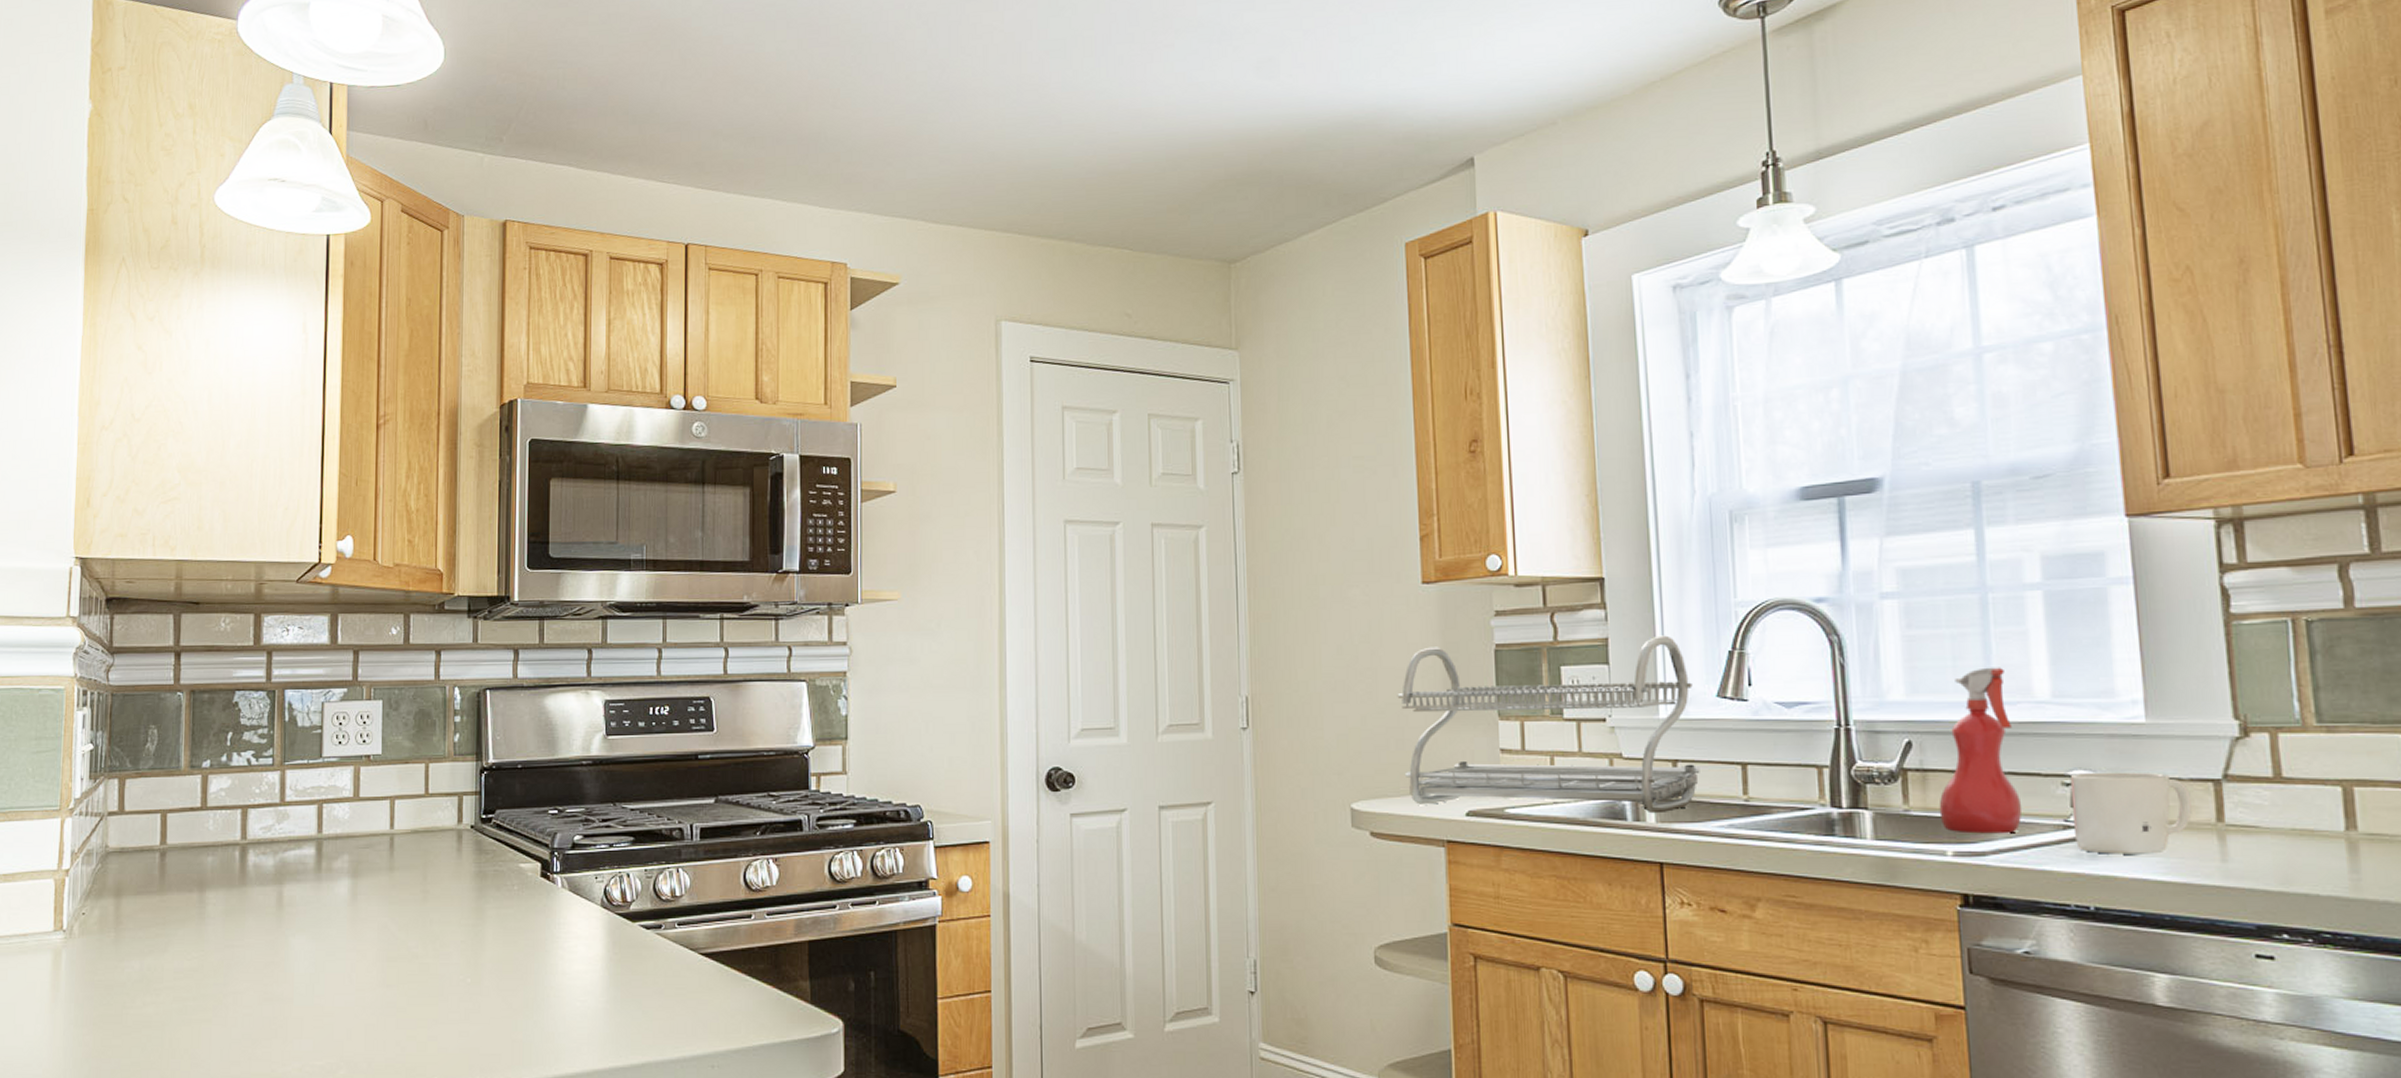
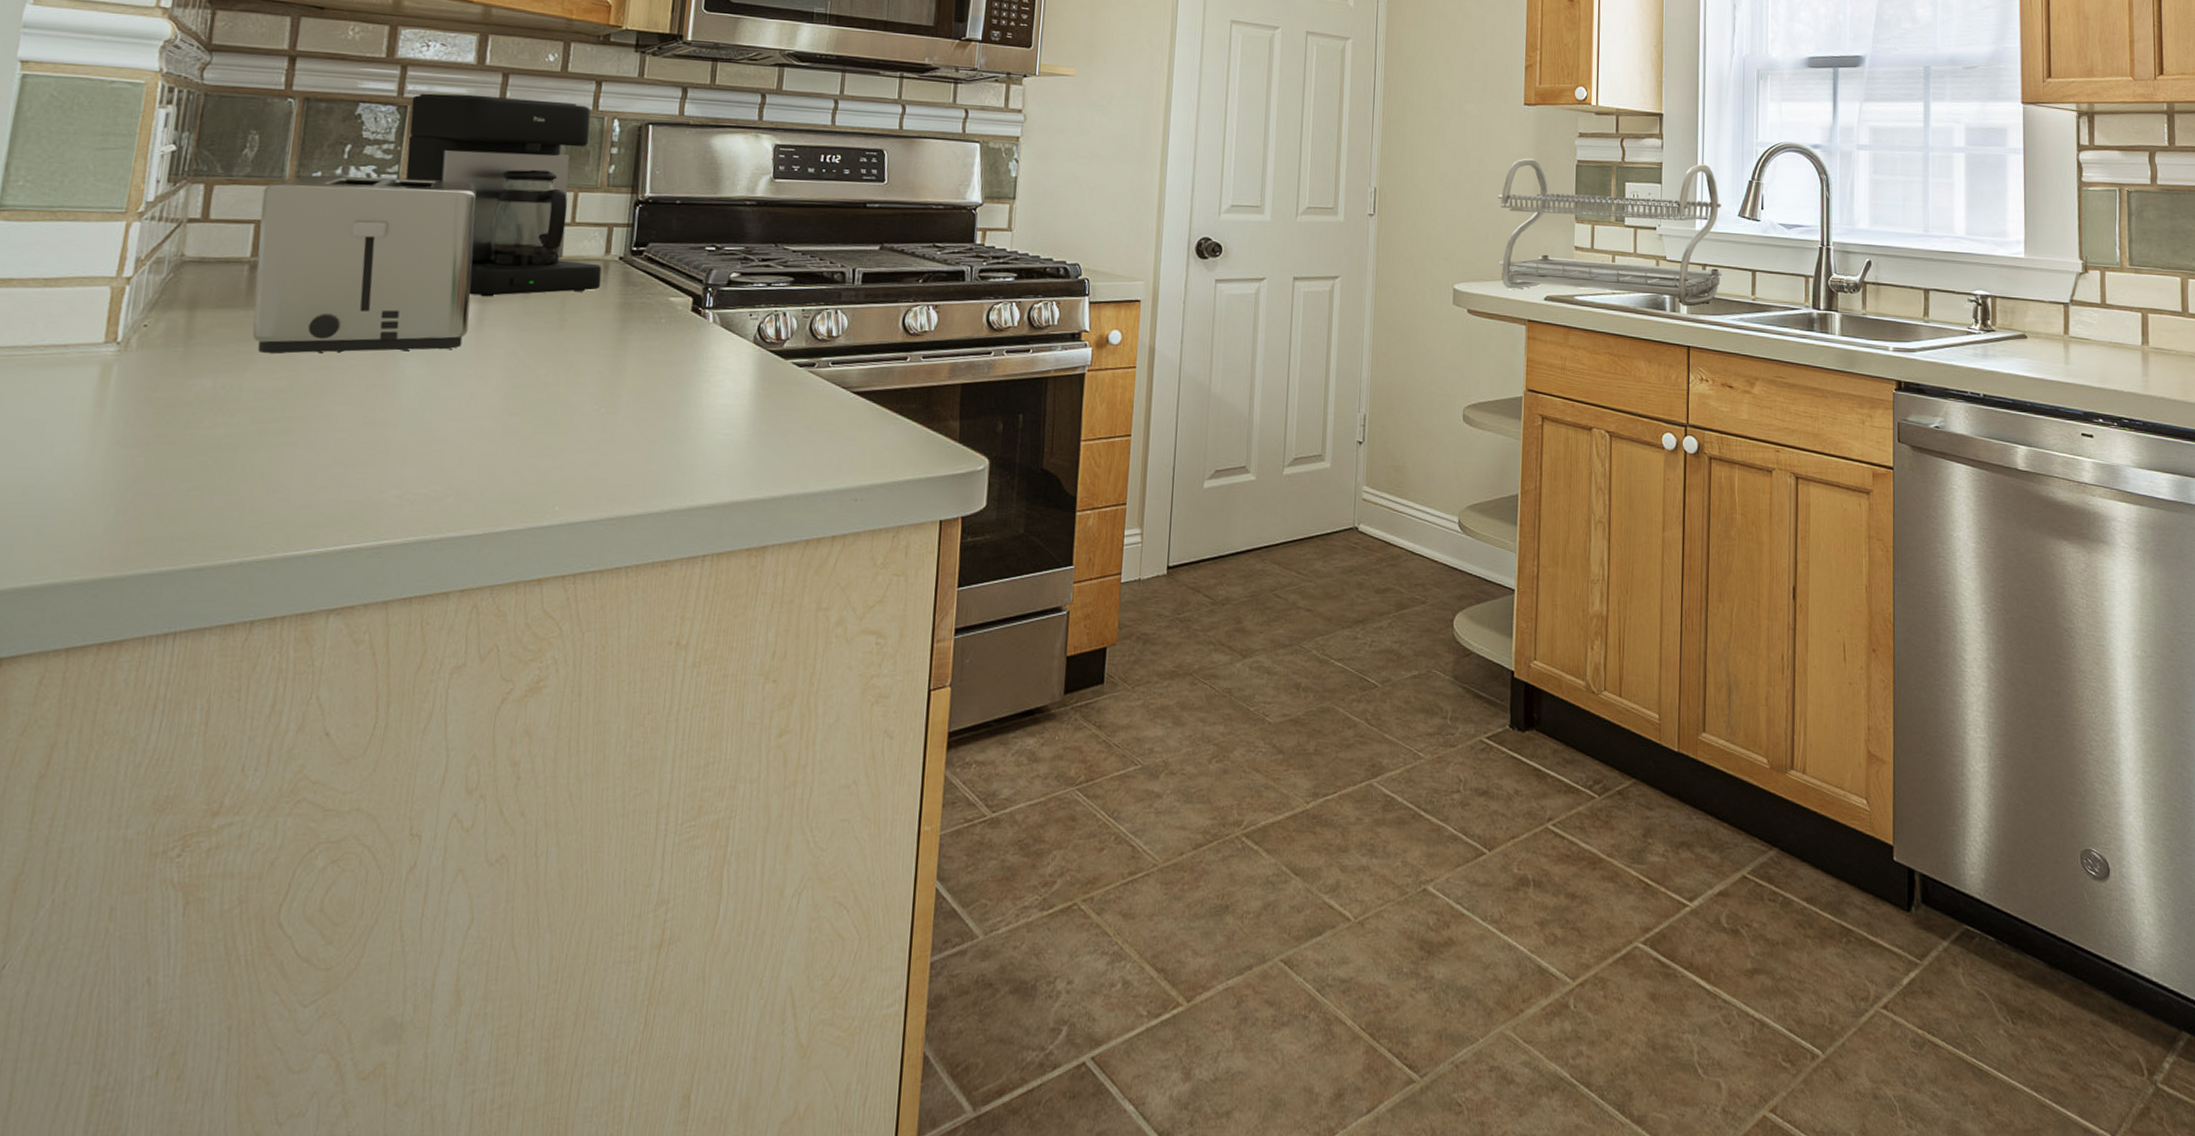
toaster: none [164,759,345,936] -> present [252,175,477,355]
coffee maker: none [278,674,457,872] -> present [406,93,602,297]
spray bottle: present [1939,667,2023,834] -> none [1886,208,1941,336]
mug: present [2070,772,2192,854] -> none [1973,292,2049,356]

